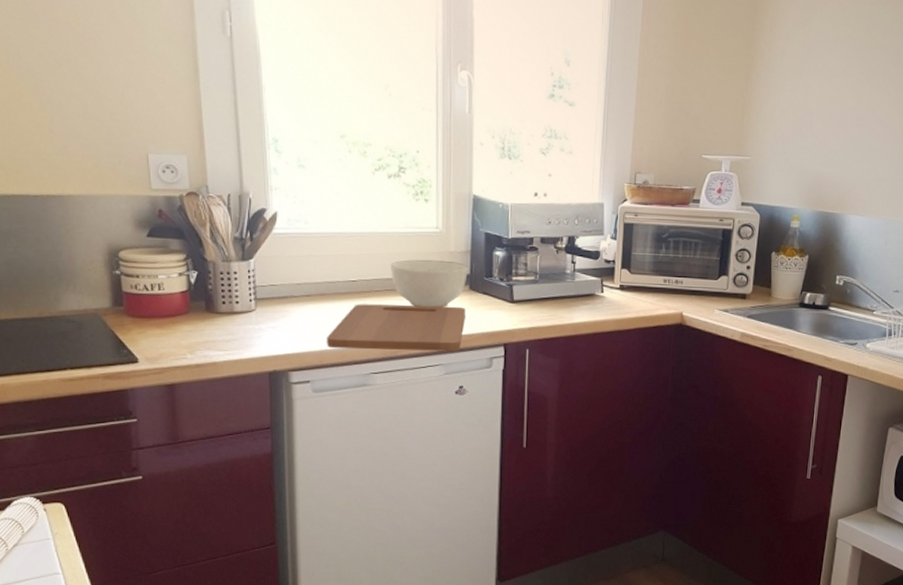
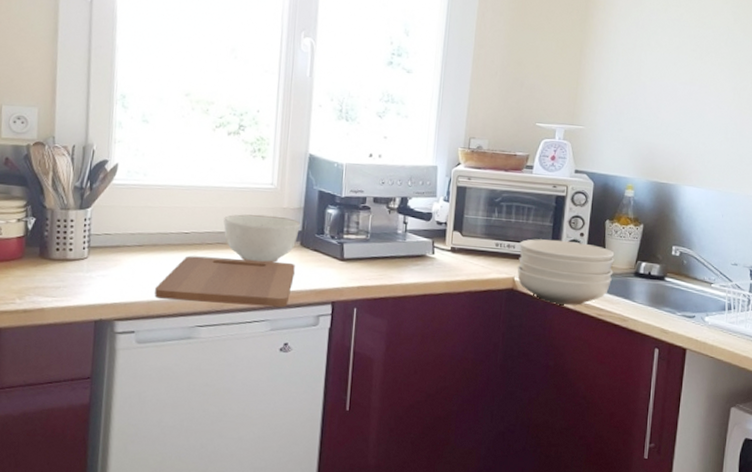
bowl: none [685,273,780,338] -> present [517,239,615,306]

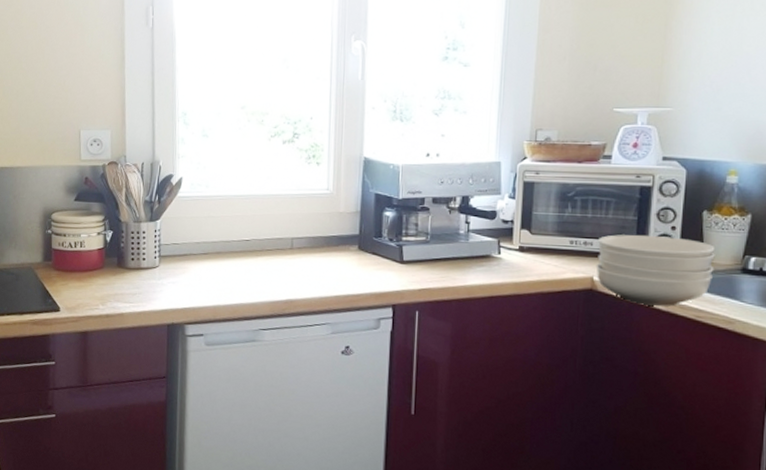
cutting board: present [155,256,295,308] -> none [220,262,354,311]
bowl: present [223,214,300,263] -> none [282,220,357,267]

